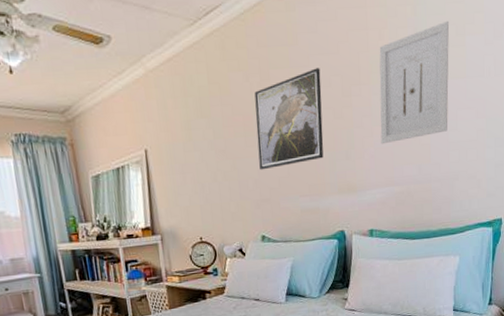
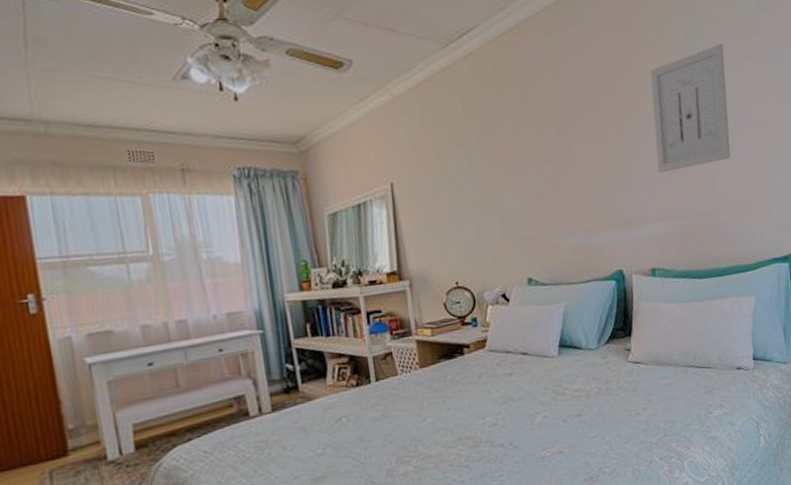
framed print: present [254,68,324,170] -> none [515,92,595,204]

